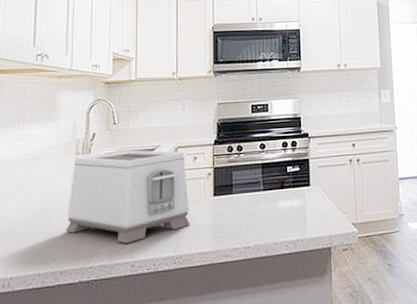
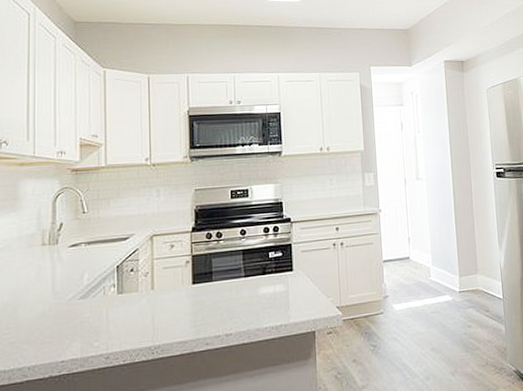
toaster: present [66,150,190,244] -> none [33,239,168,336]

